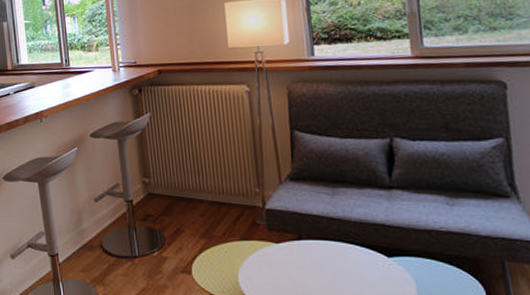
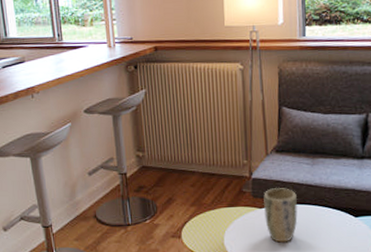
plant pot: none [279,220,321,284] -> present [263,188,298,243]

